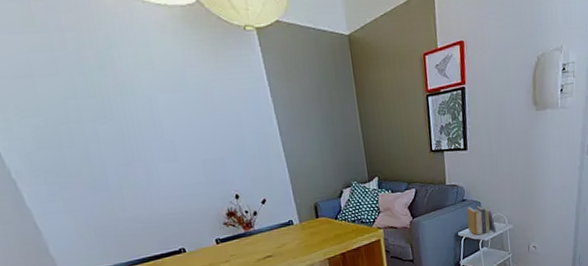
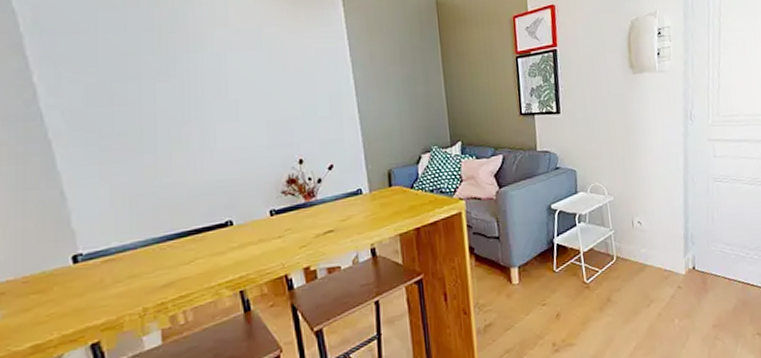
books: present [466,206,496,236] -> none [560,175,594,209]

